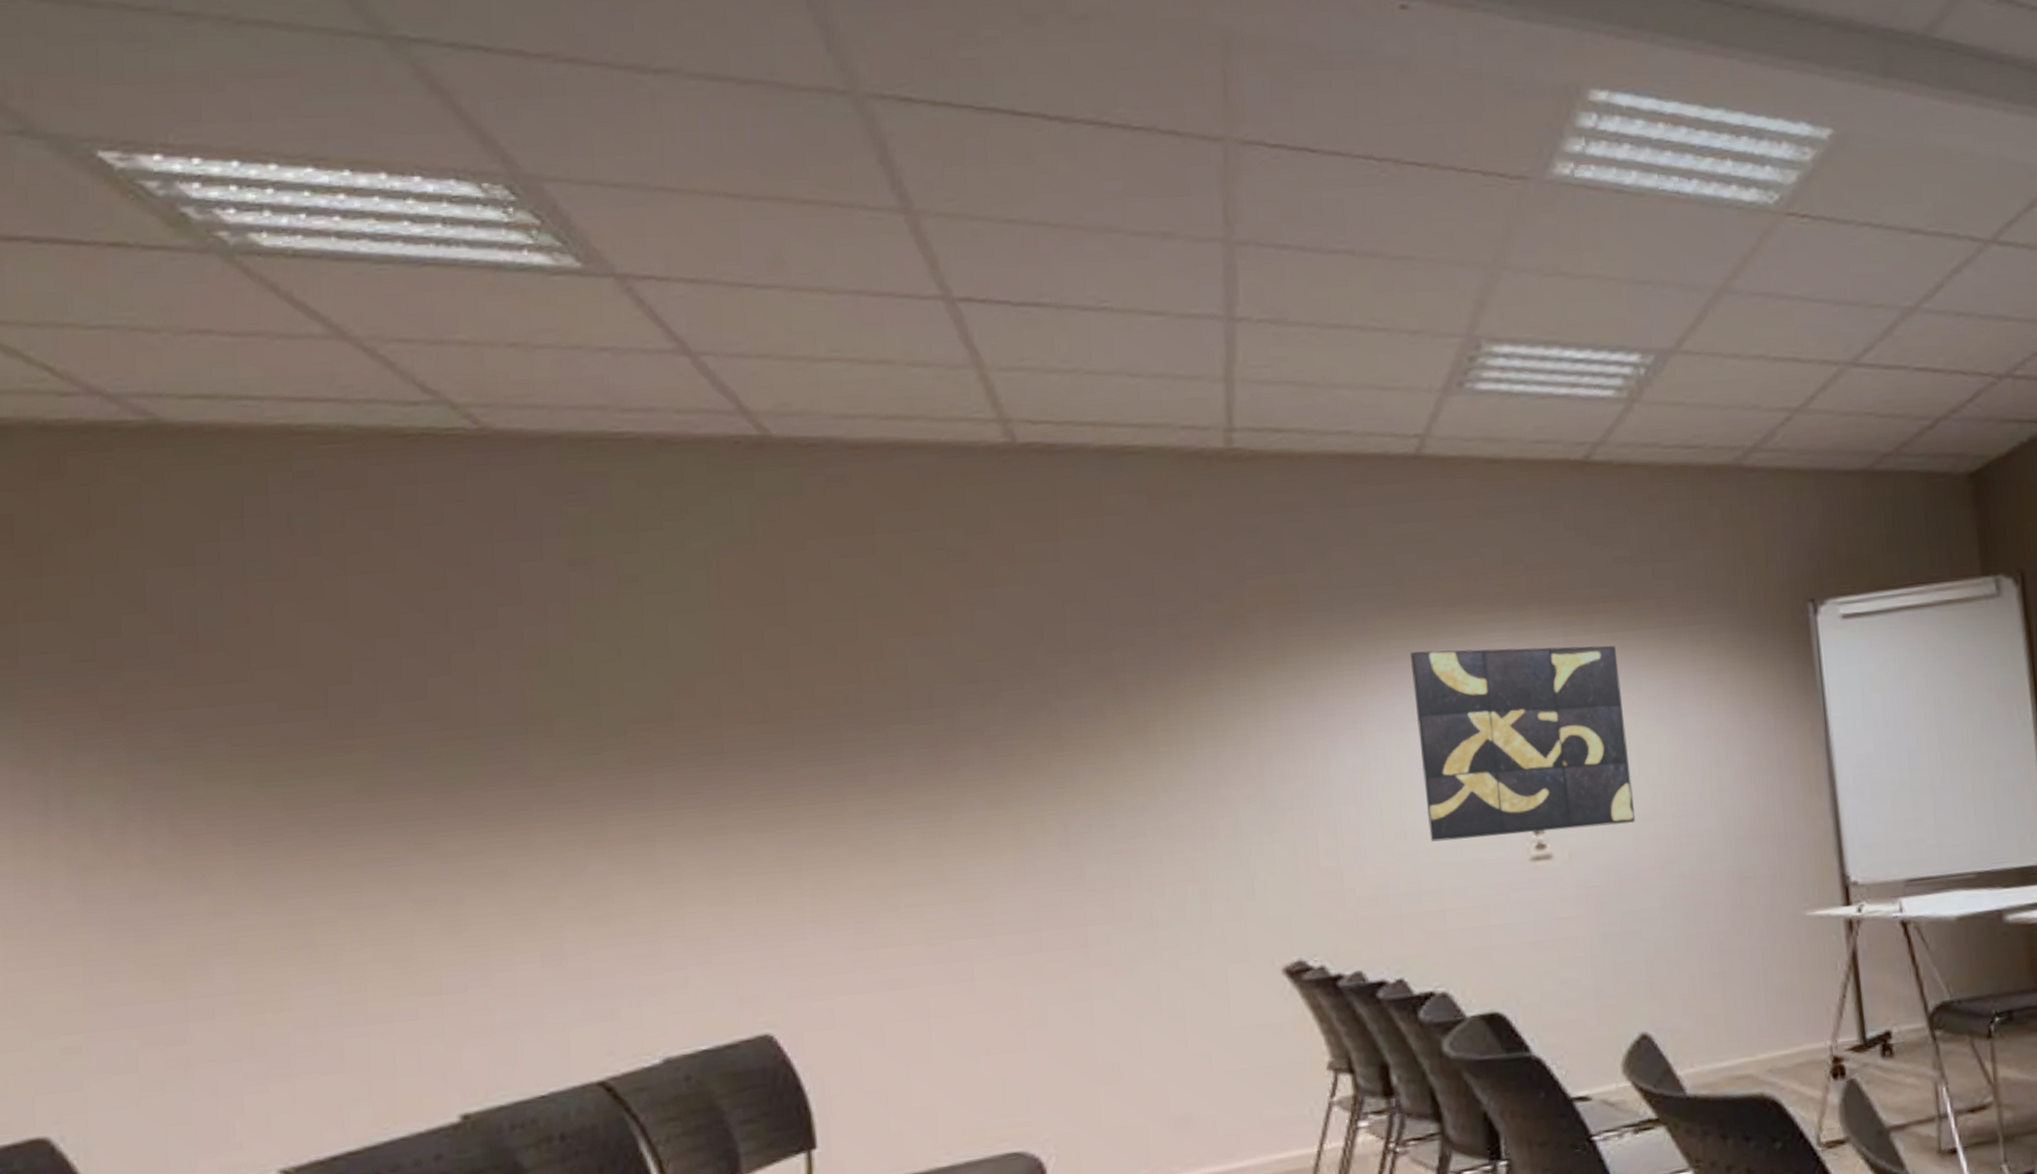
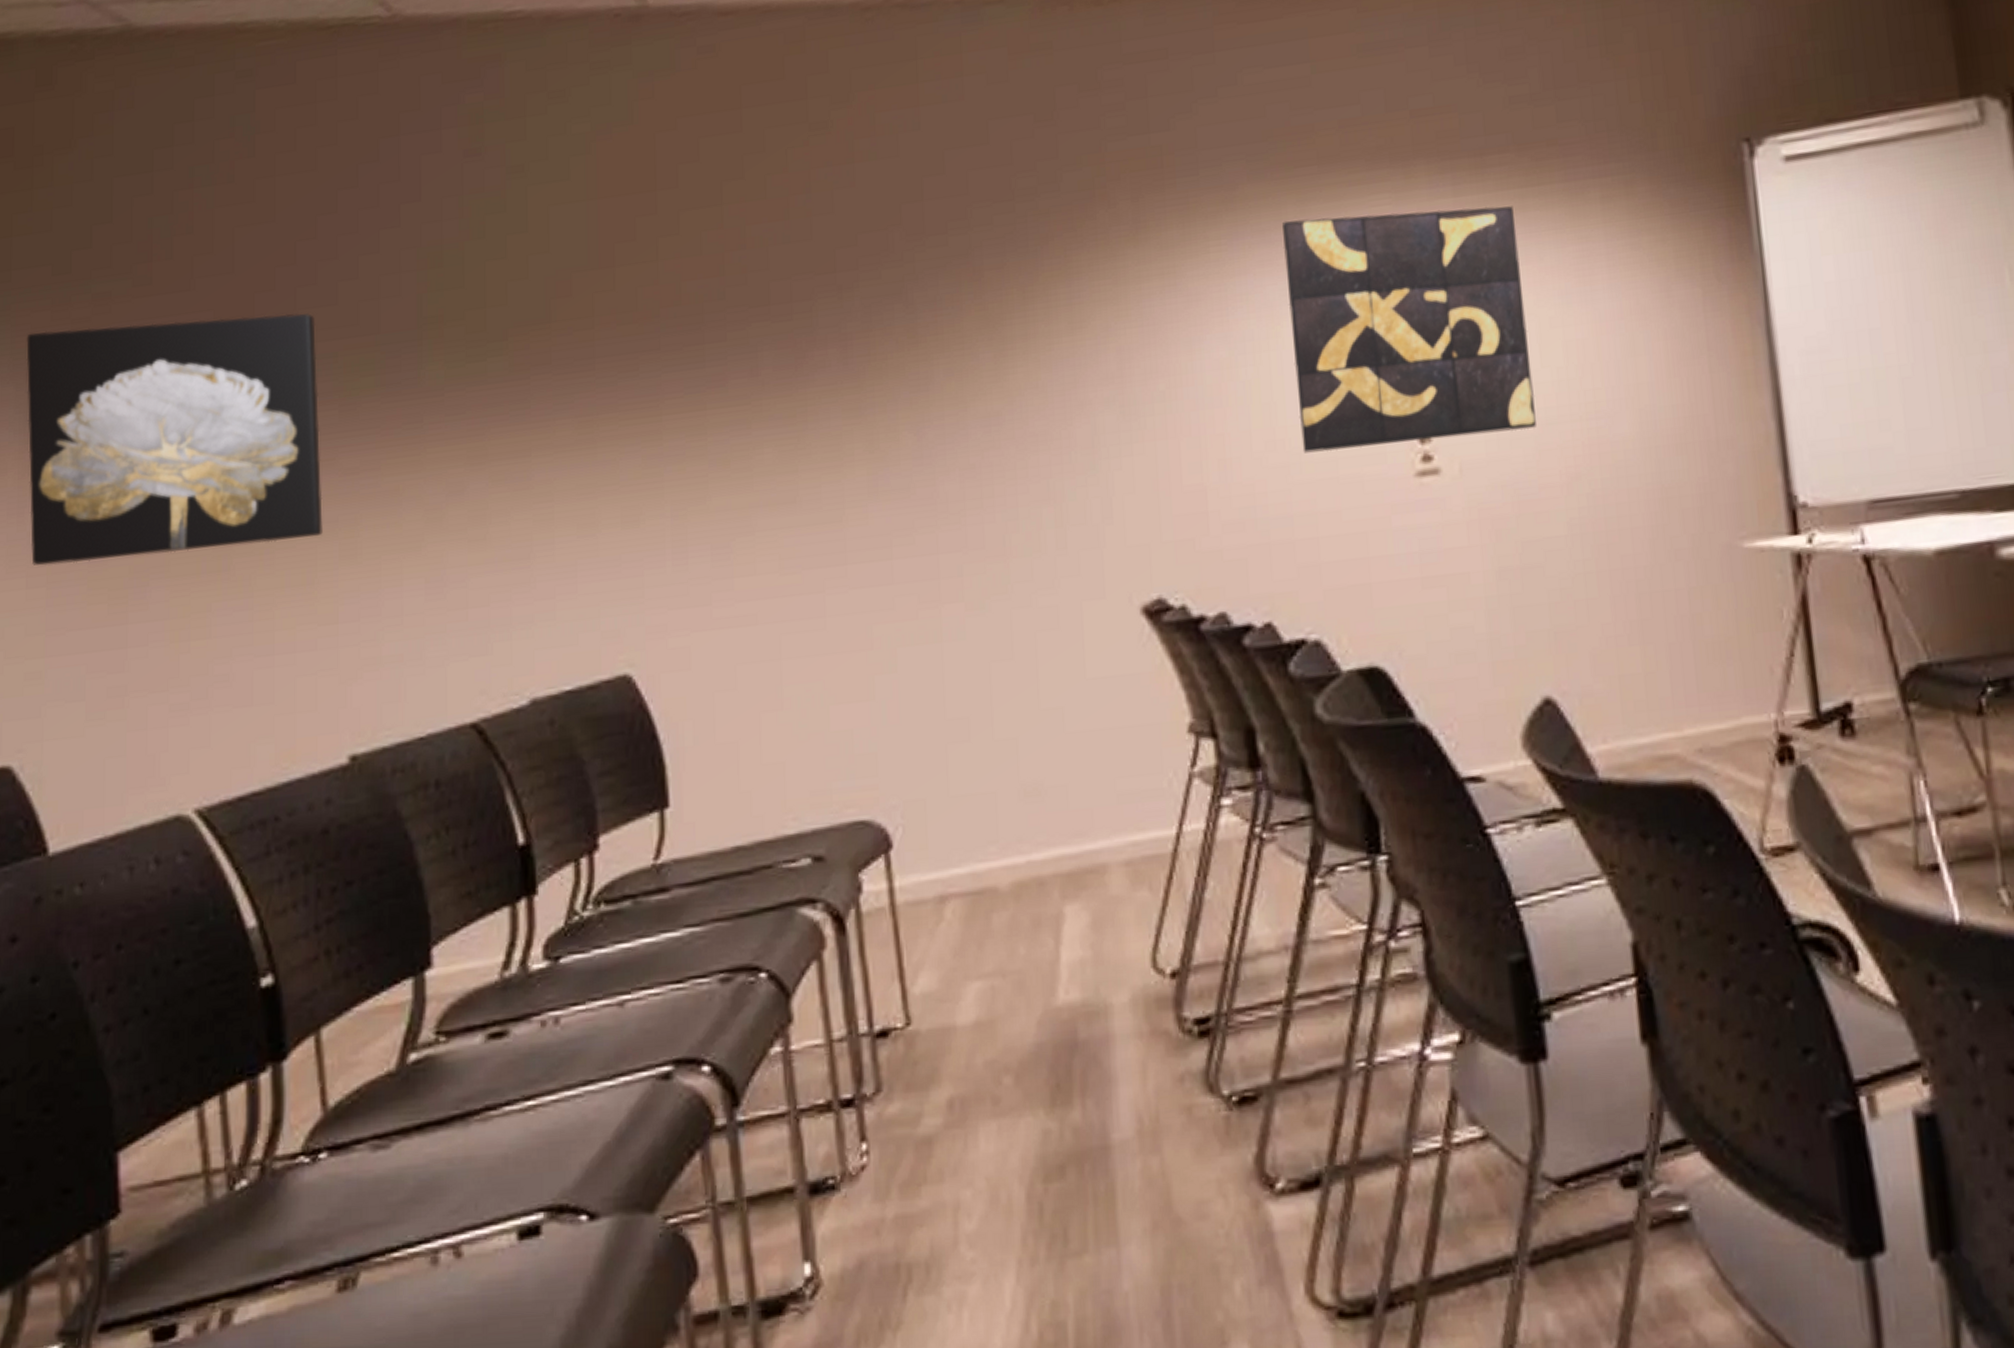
wall art: none [42,706,420,945] -> present [26,313,323,566]

